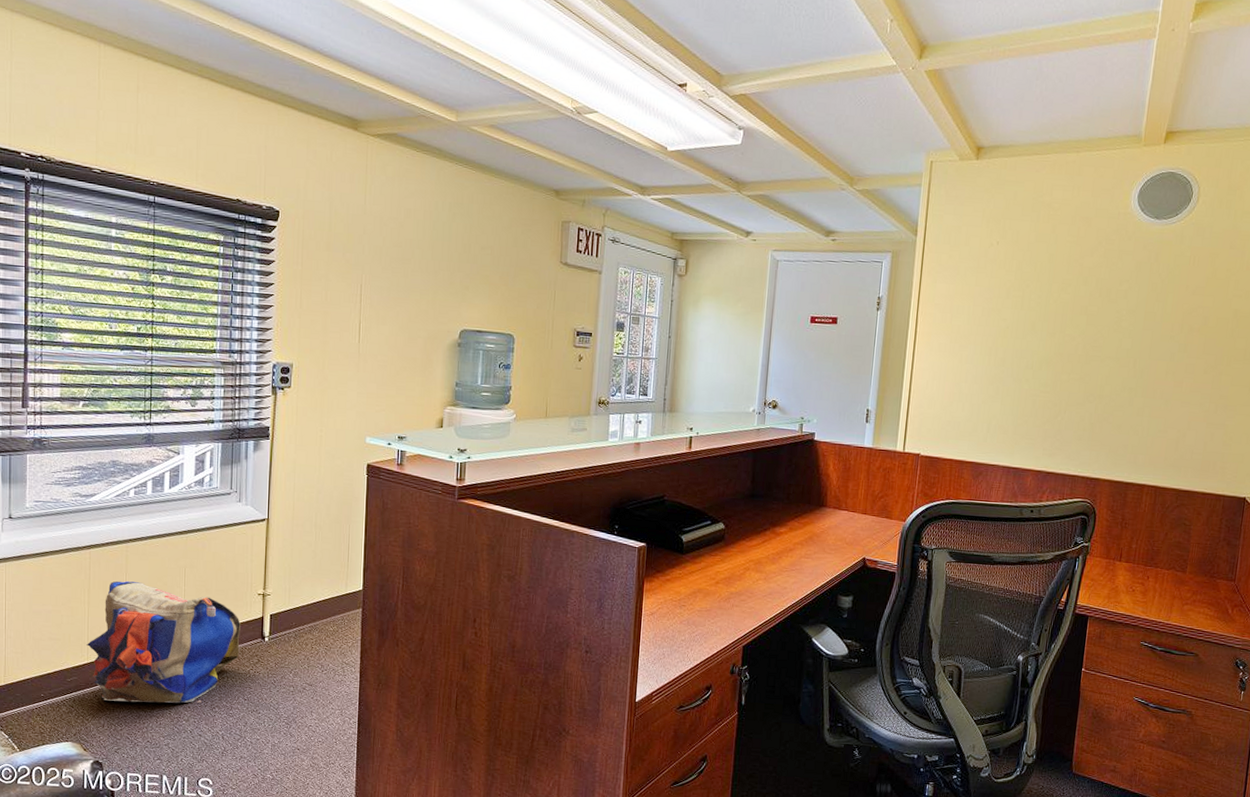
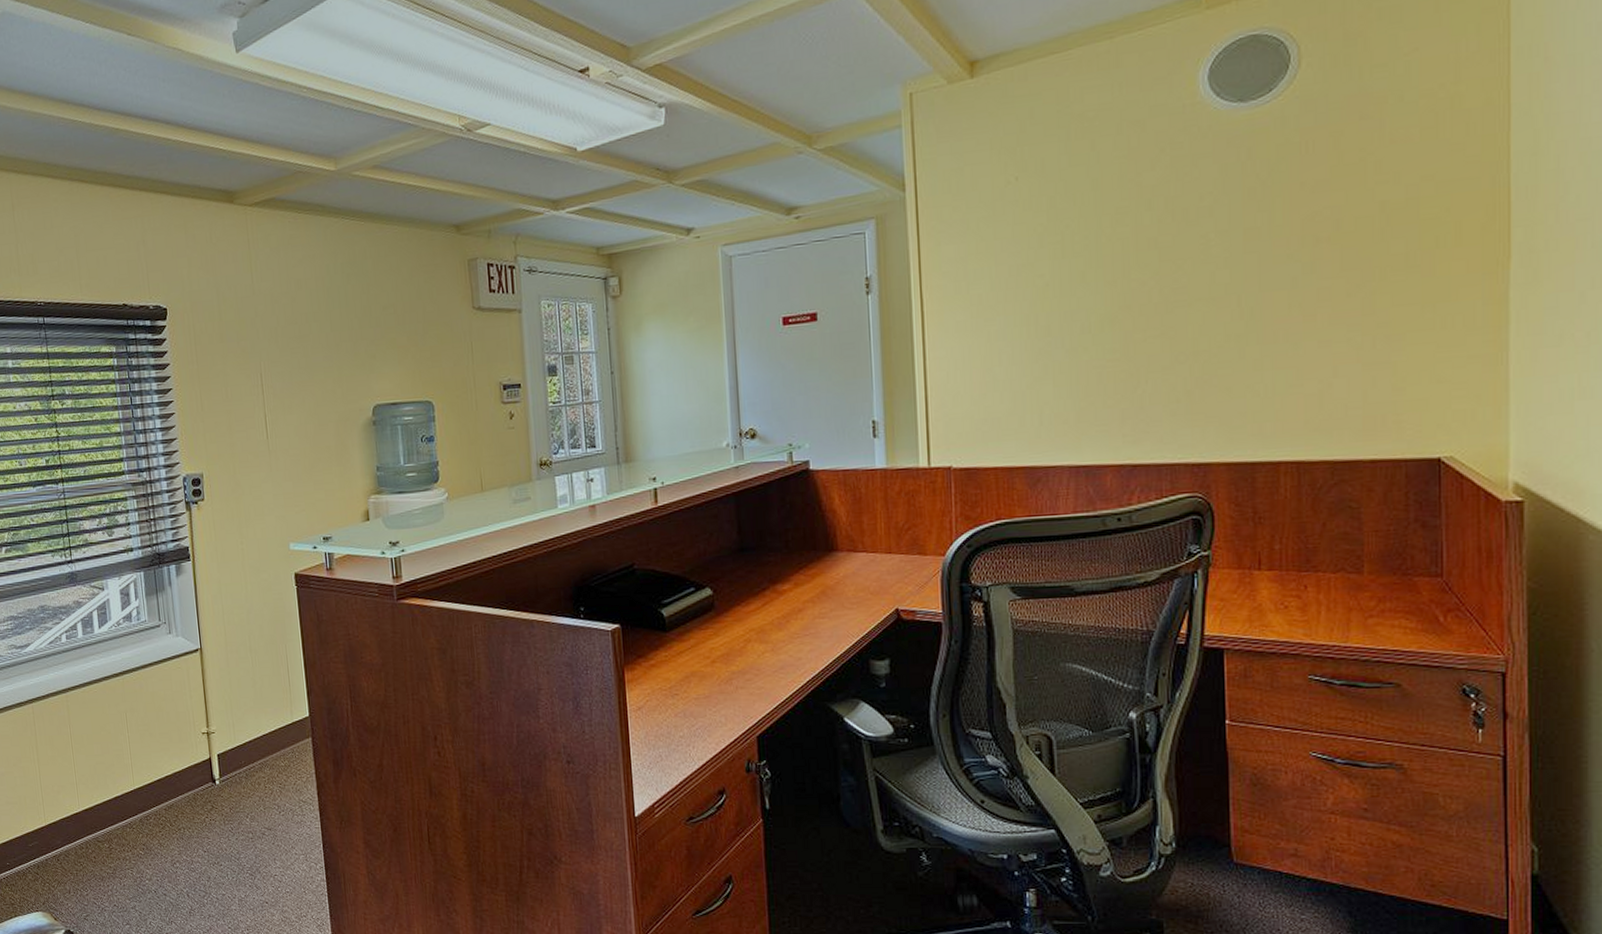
backpack: present [86,581,240,703] -> none [42,733,192,864]

